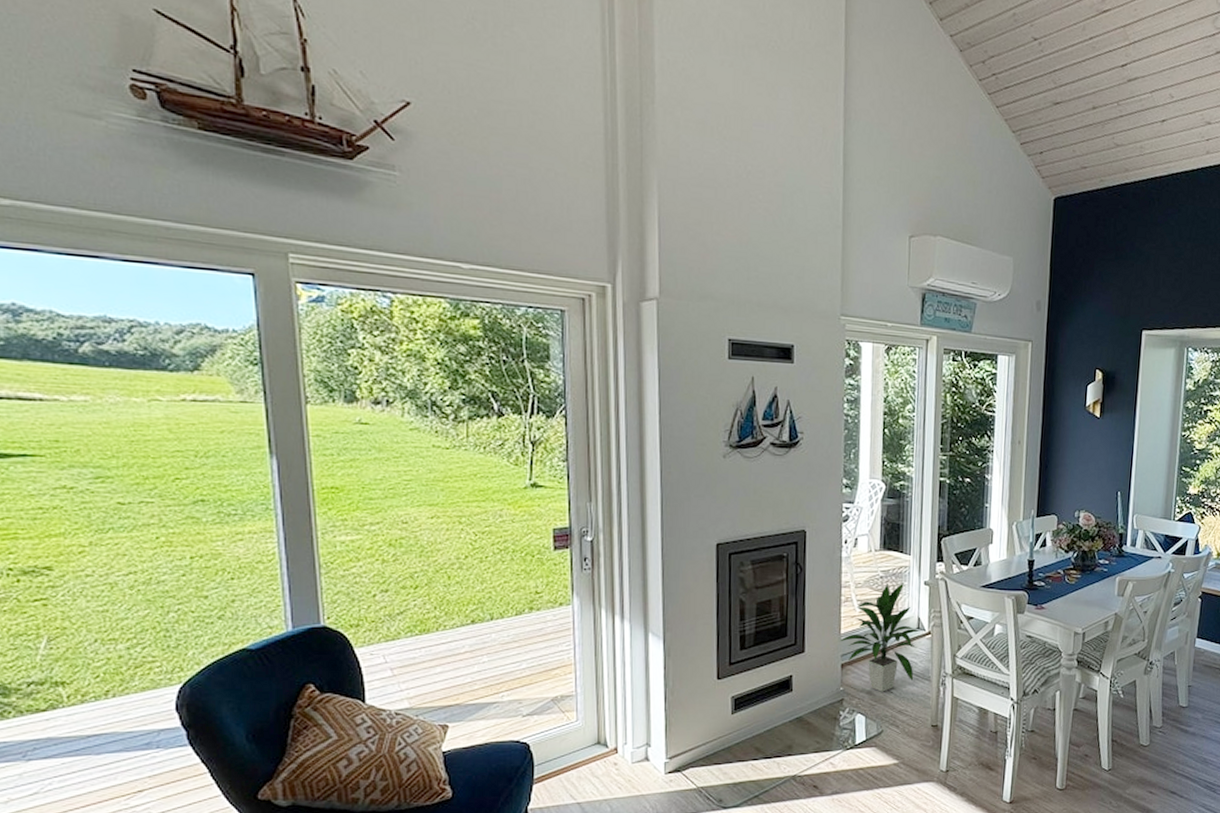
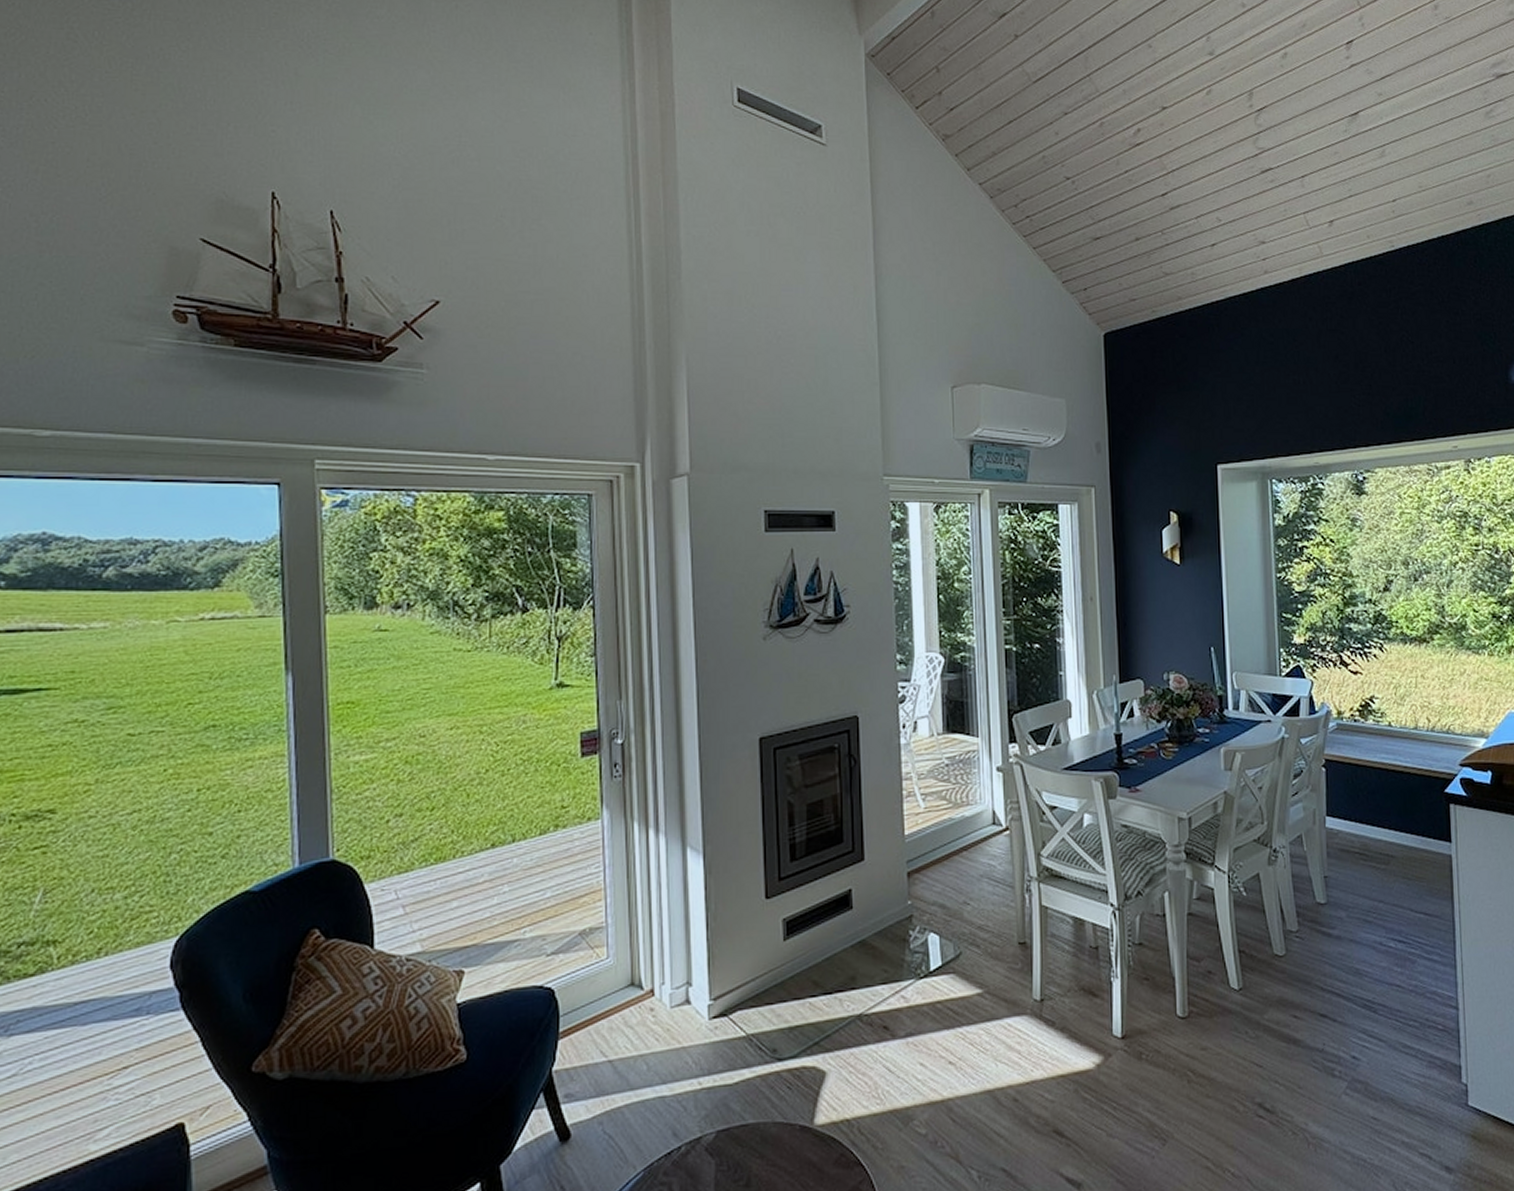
indoor plant: present [839,583,921,692] -> none [903,770,997,904]

